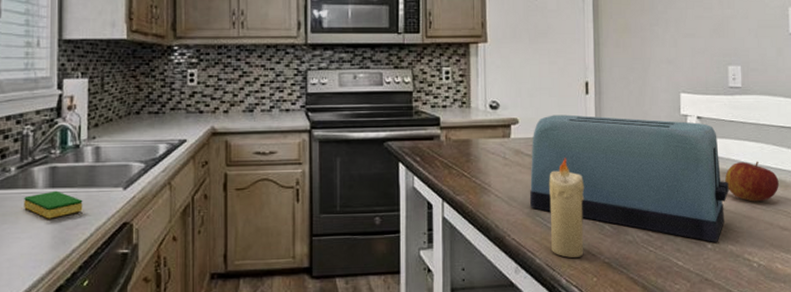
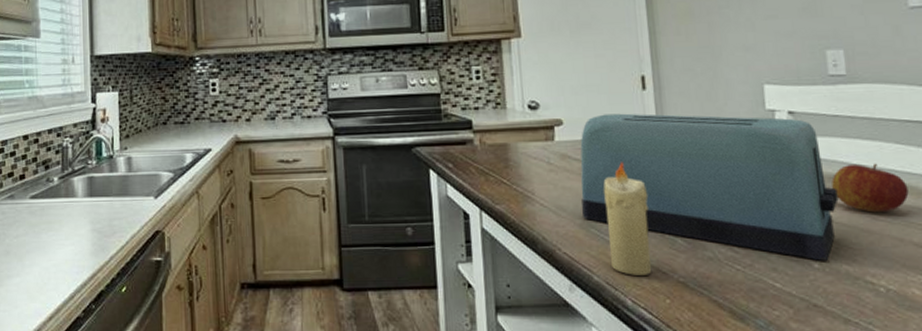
dish sponge: present [24,190,83,219] -> none [66,199,118,227]

